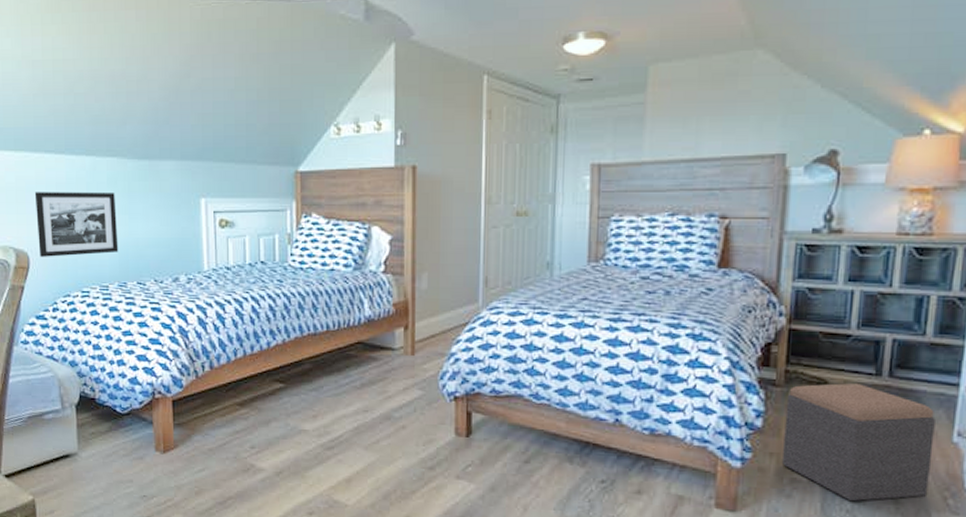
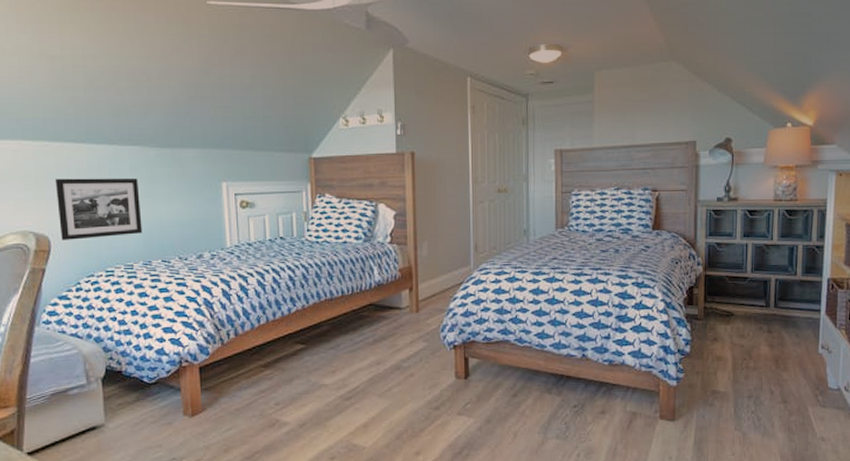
footstool: present [781,383,935,502] -> none [705,314,807,405]

